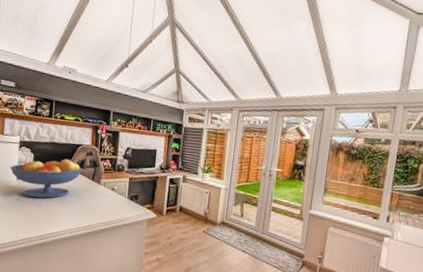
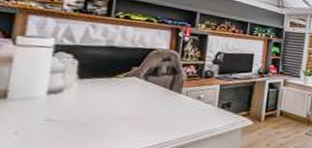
fruit bowl: present [10,158,82,198] -> none [34,65,156,116]

